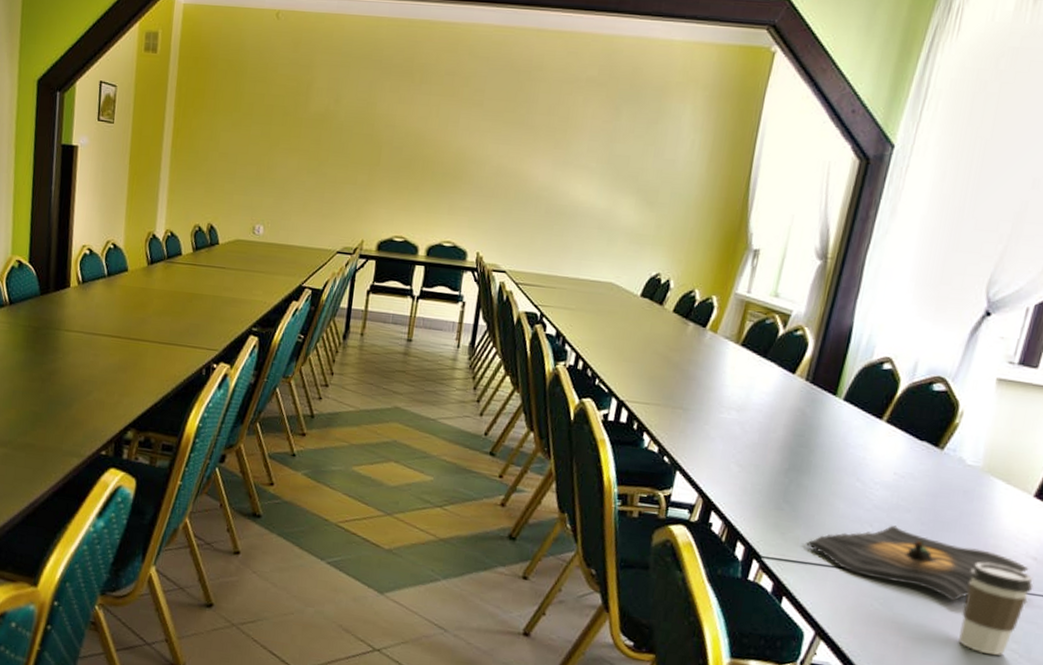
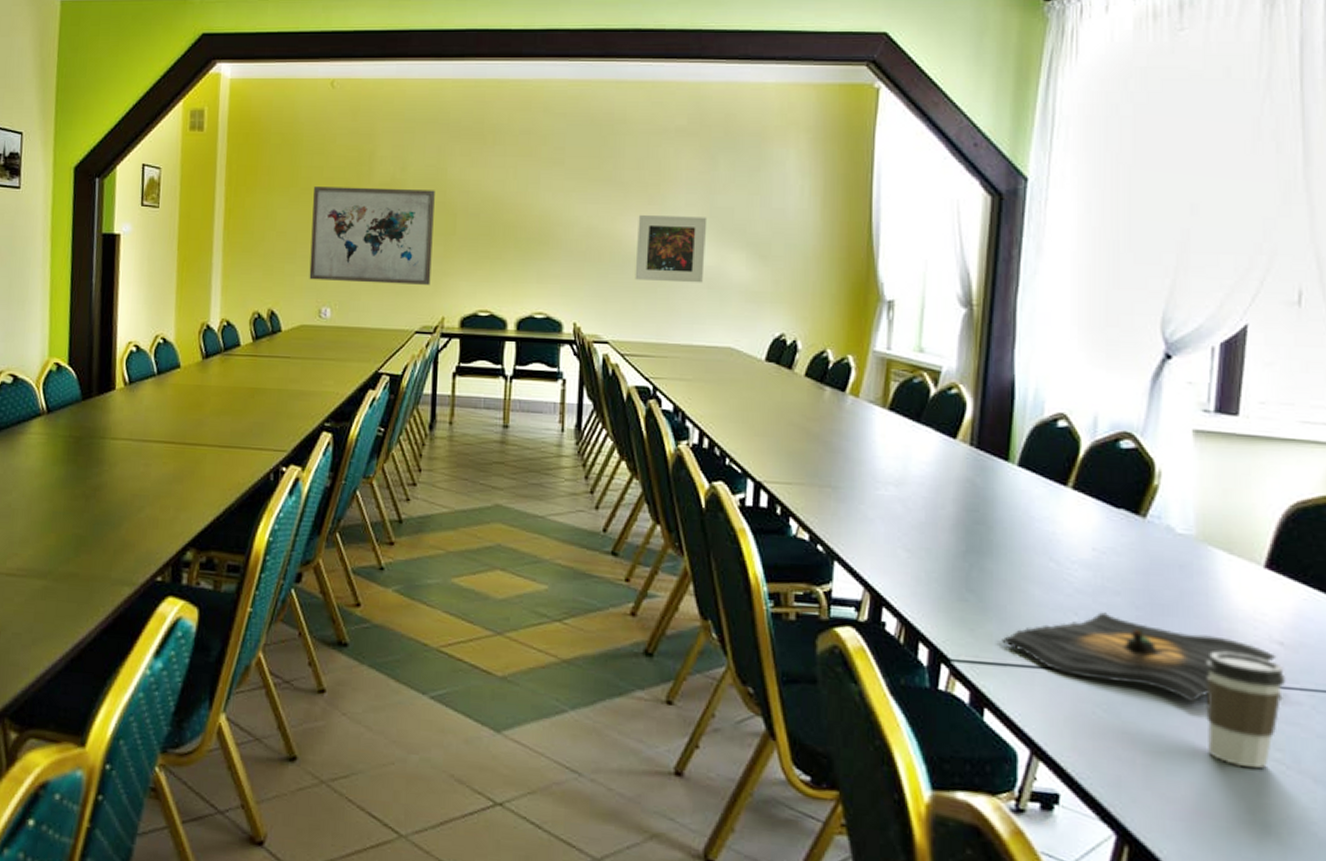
wall art: none [246,112,364,210] -> present [309,186,435,285]
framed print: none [535,157,606,224] -> present [635,214,708,283]

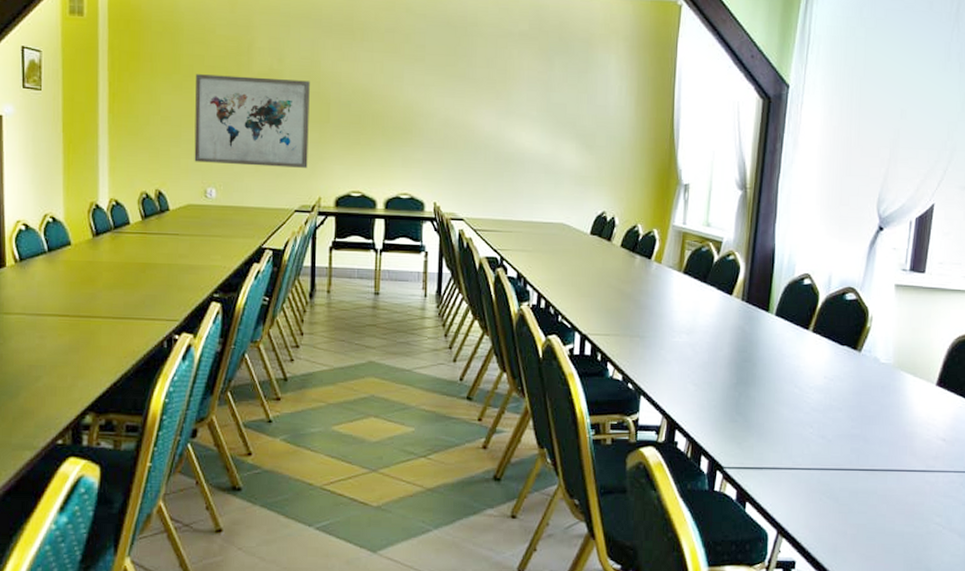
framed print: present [635,214,708,283] -> none [485,107,545,169]
tequila: present [1002,612,1277,703] -> none [760,424,941,487]
coffee cup: present [1205,651,1286,769] -> none [893,448,946,531]

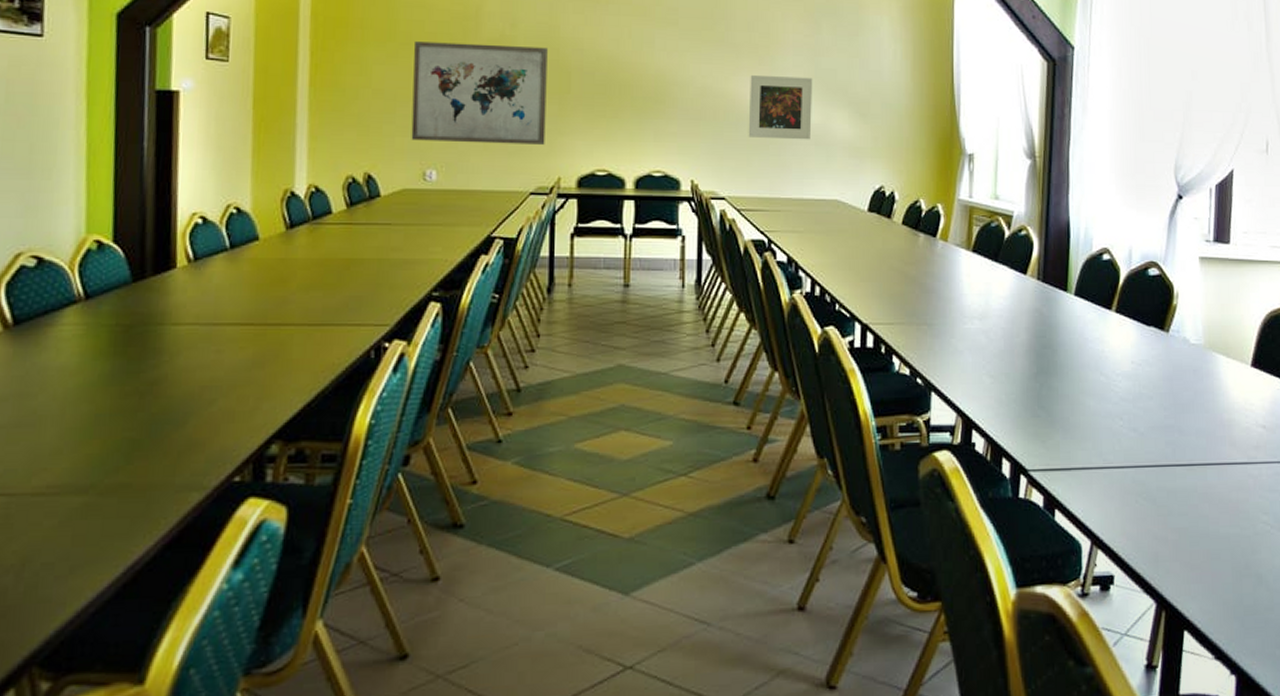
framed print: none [485,107,545,169] -> present [748,74,813,140]

